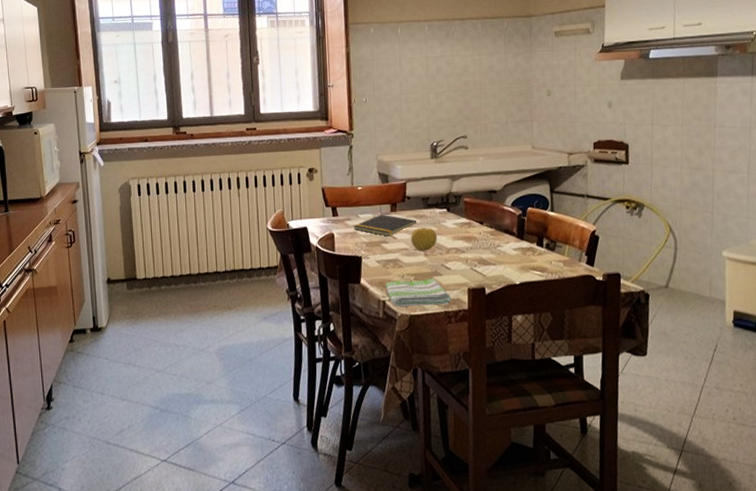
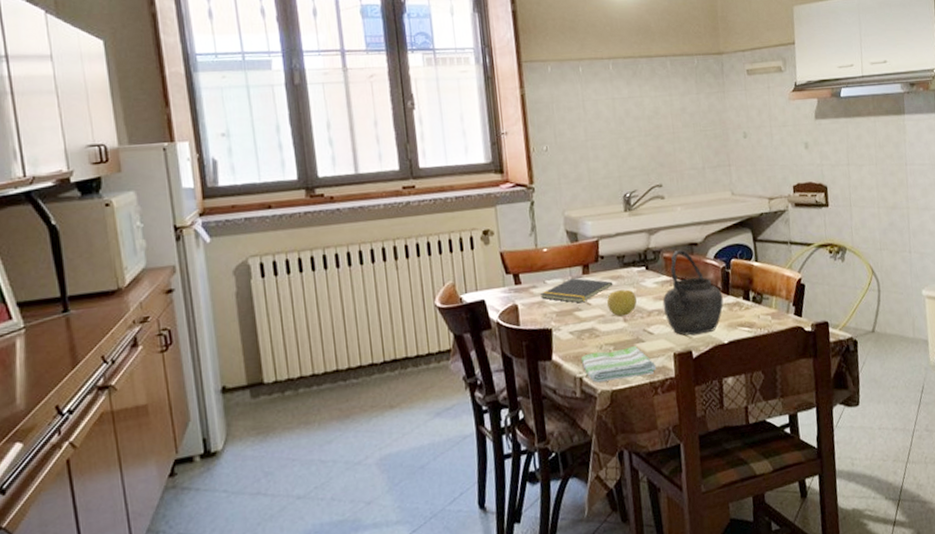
kettle: none [460,195,518,274] -> present [662,249,724,336]

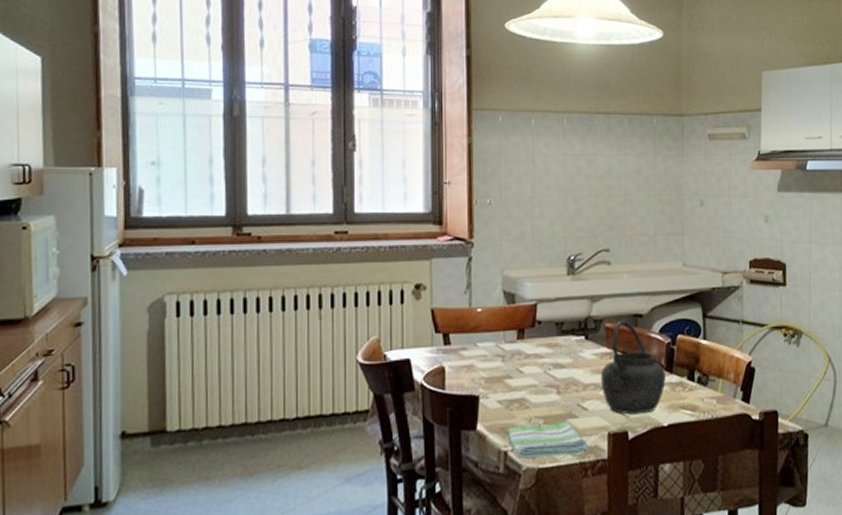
notepad: present [539,277,614,303] -> none [469,342,549,370]
fruit: present [607,289,637,316] -> none [541,359,572,387]

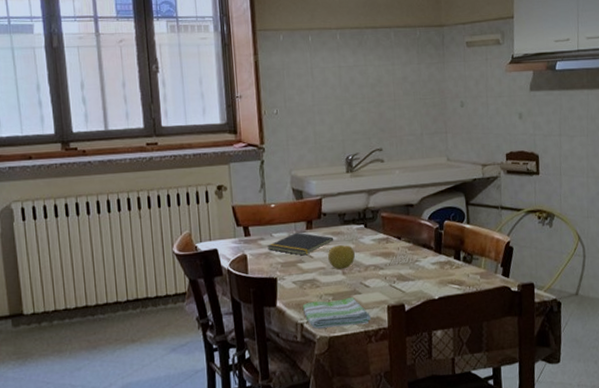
notepad: none [469,342,549,370] -> present [266,232,334,256]
fruit: none [541,359,572,387] -> present [328,245,355,269]
kettle: present [600,320,666,415] -> none [379,209,436,290]

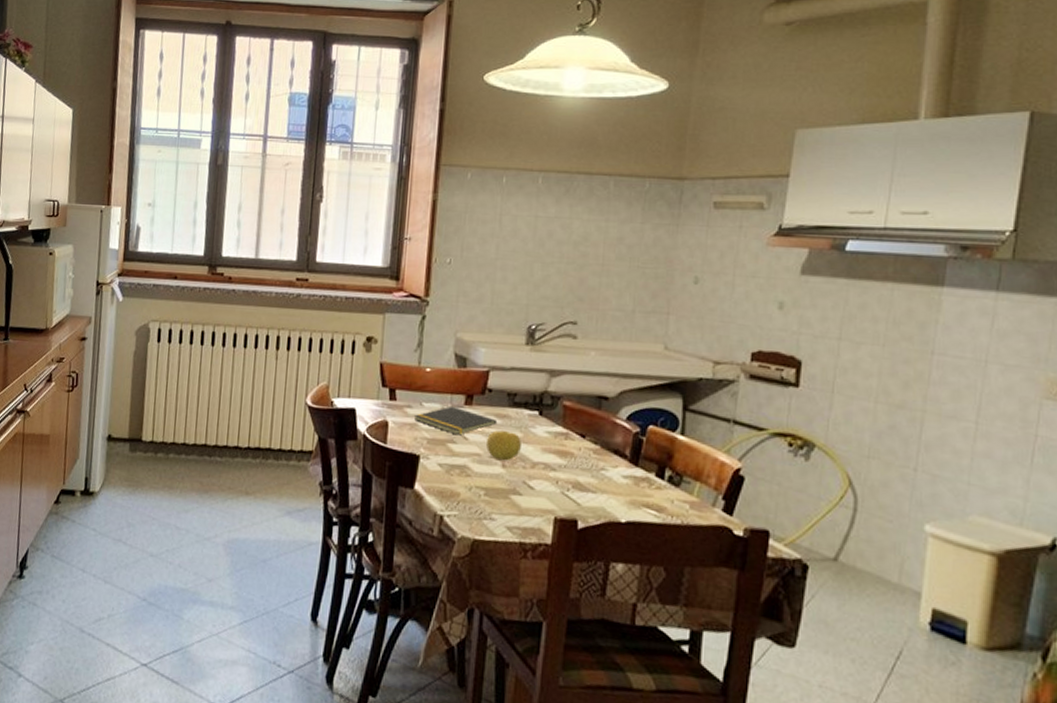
dish towel: present [302,297,371,329] -> none [445,491,530,534]

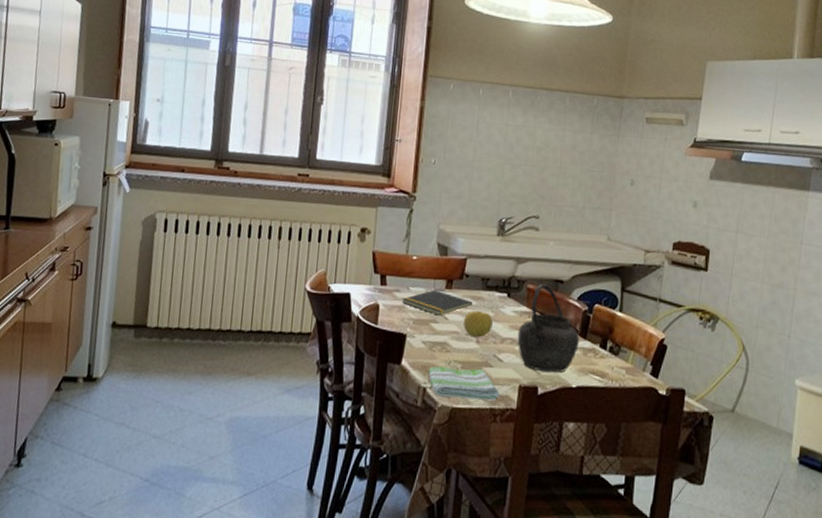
dish towel: none [445,491,530,534] -> present [428,366,499,401]
kettle: none [551,400,629,505] -> present [517,283,579,373]

